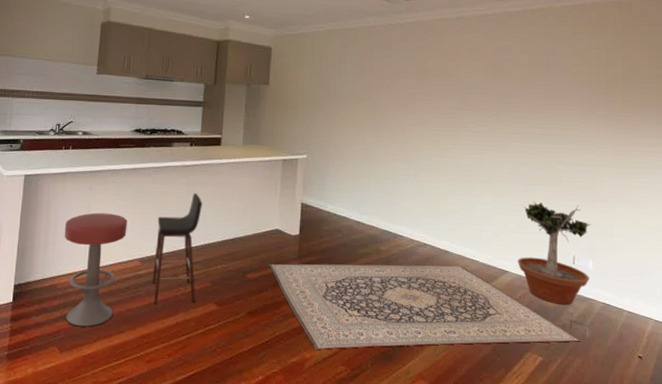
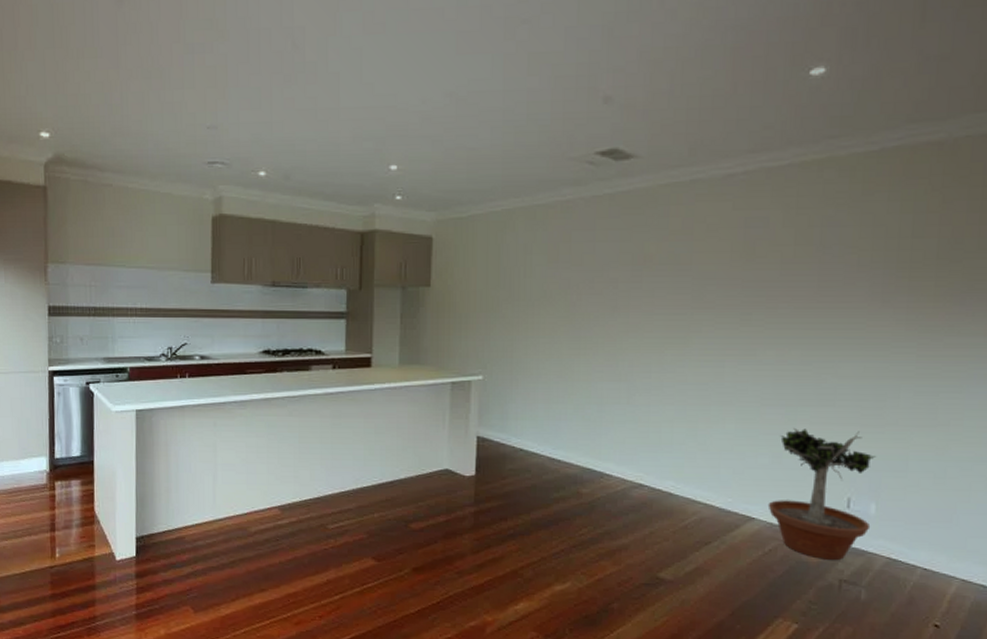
bar stool: present [64,212,128,327] -> none [187,453,262,585]
bar stool: present [152,193,202,305] -> none [295,427,351,560]
area rug: present [268,263,583,351] -> none [436,510,856,613]

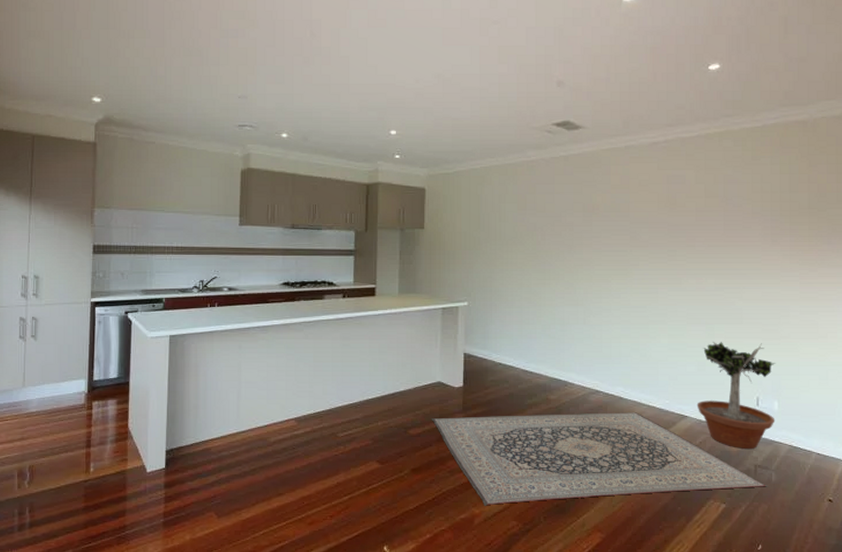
area rug: none [436,510,856,613] -> present [431,412,769,506]

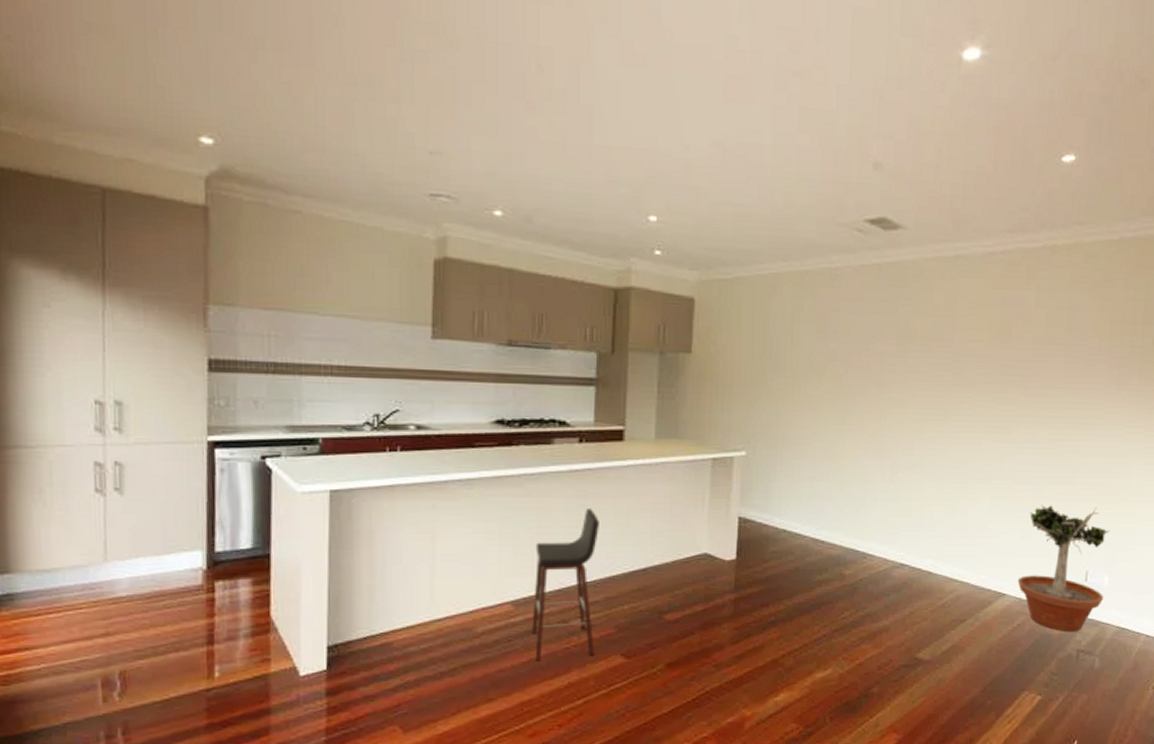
bar stool: none [310,347,358,465] -> present [532,509,599,661]
area rug: present [431,412,769,506] -> none [693,590,1091,706]

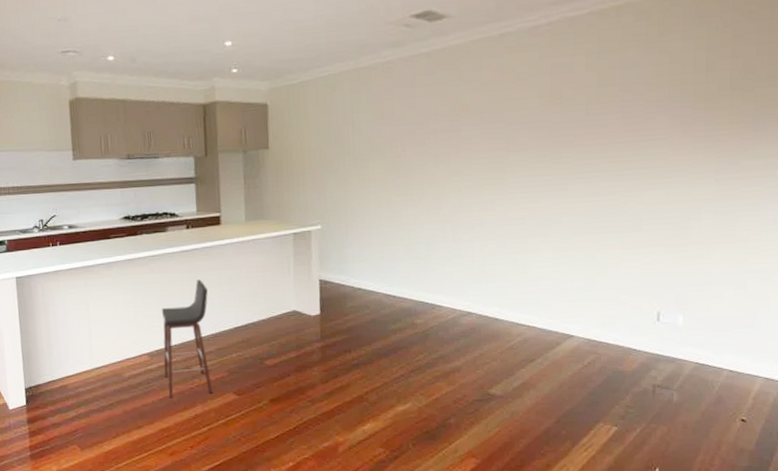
potted tree: present [1017,505,1109,631] -> none [585,251,681,368]

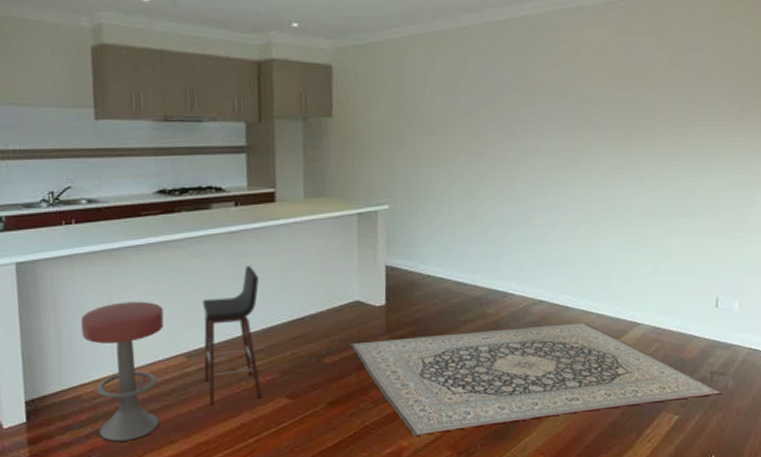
bar stool: none [65,309,131,425] -> present [80,301,164,442]
area rug: none [287,334,669,434] -> present [349,322,725,437]

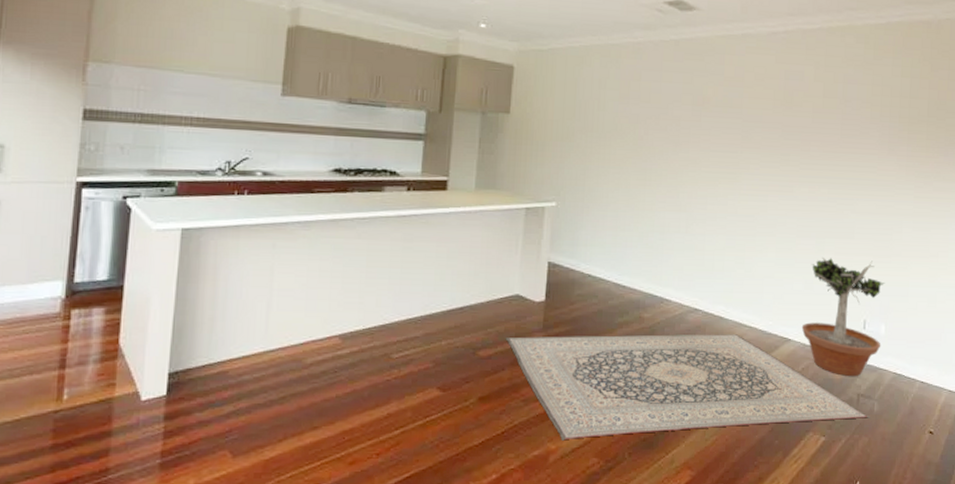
bar stool: present [80,301,164,442] -> none [237,277,324,424]
bar stool: present [202,266,262,406] -> none [356,251,422,392]
potted tree: none [651,237,737,355] -> present [801,258,885,376]

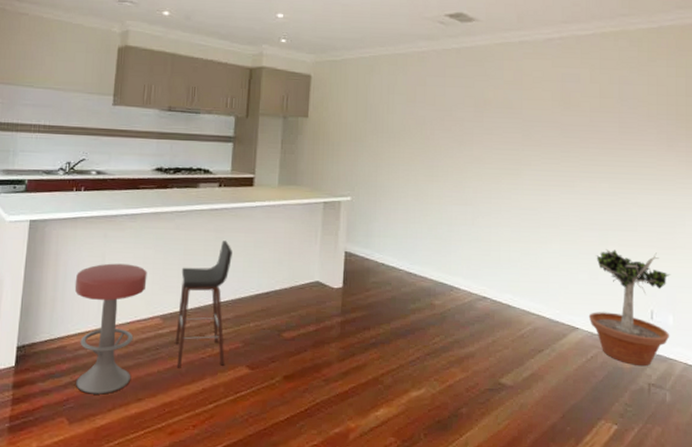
bar stool: none [237,277,324,424] -> present [74,263,147,395]
bar stool: none [356,251,422,392] -> present [175,241,232,368]
area rug: present [505,334,871,441] -> none [307,320,663,420]

